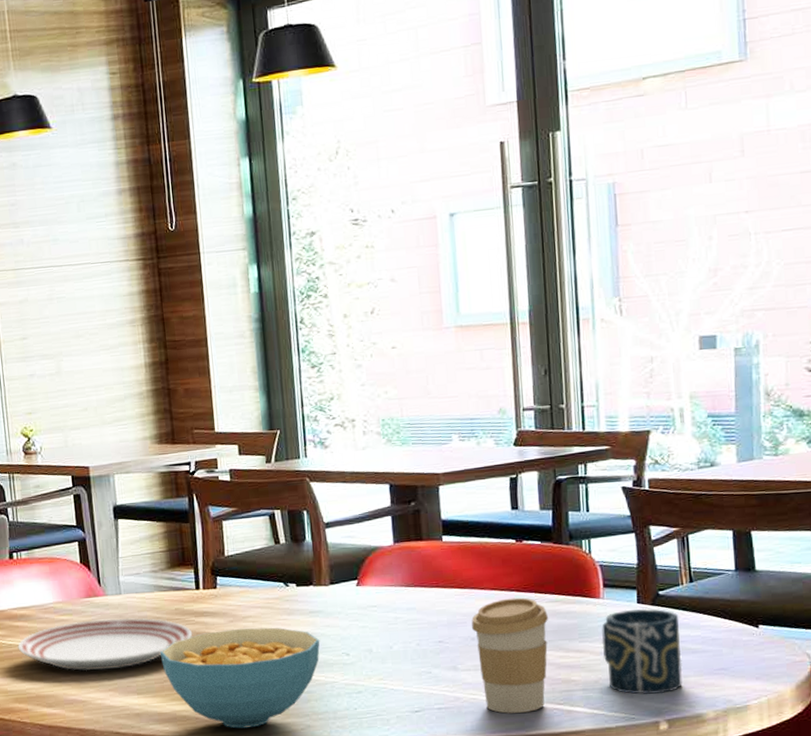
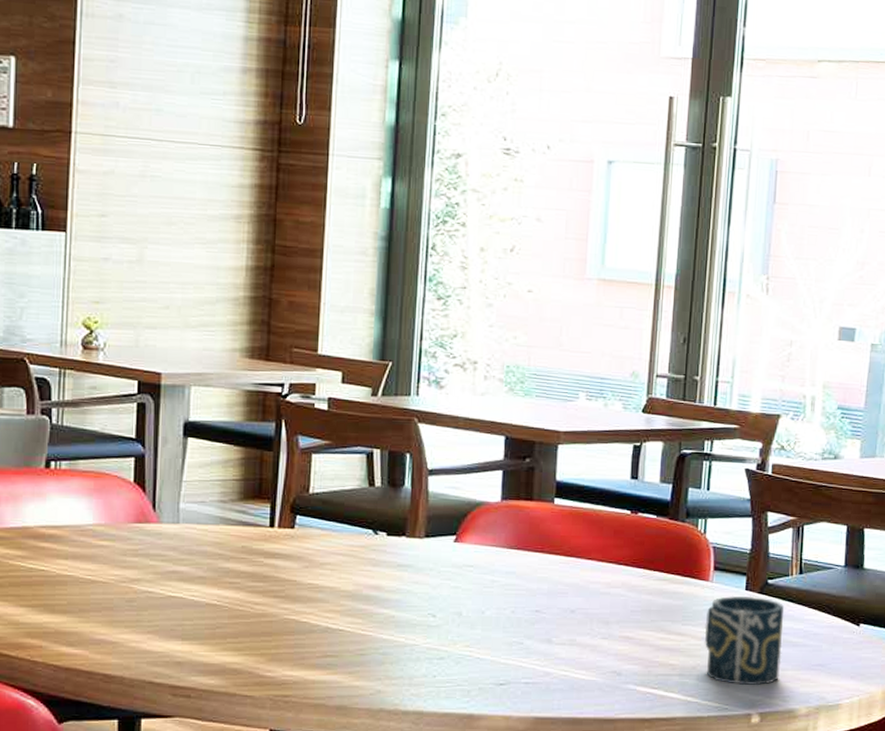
dinner plate: present [17,617,193,671] -> none [40,549,259,609]
cereal bowl: present [159,627,320,729] -> none [216,575,405,688]
coffee cup: present [471,597,549,714] -> none [572,572,655,694]

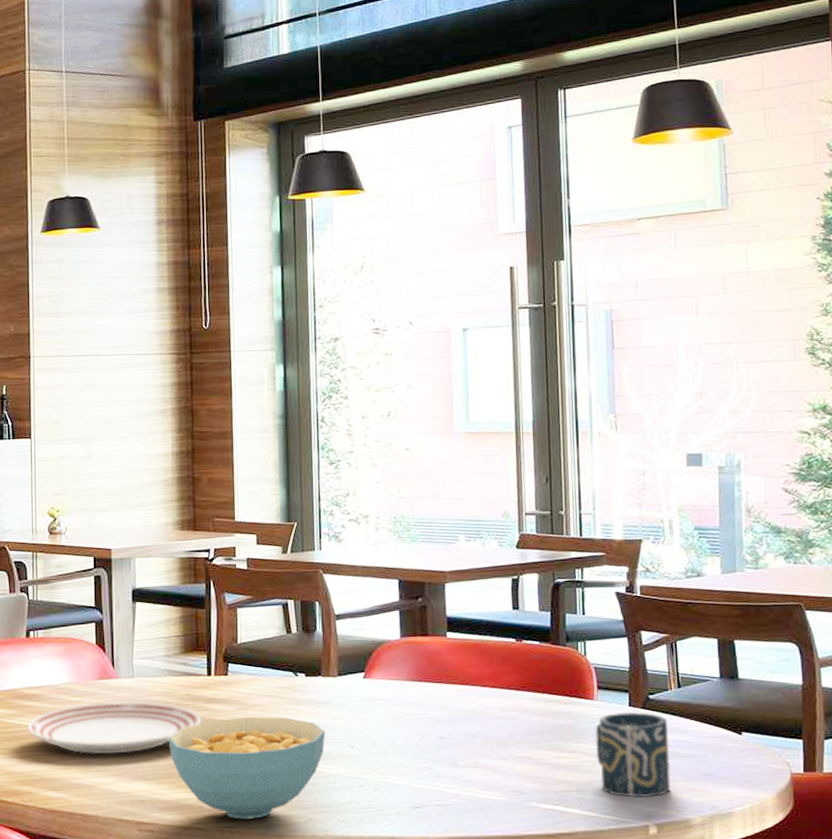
dinner plate: none [40,549,259,609] -> present [27,701,202,755]
cereal bowl: none [216,575,405,688] -> present [168,716,326,820]

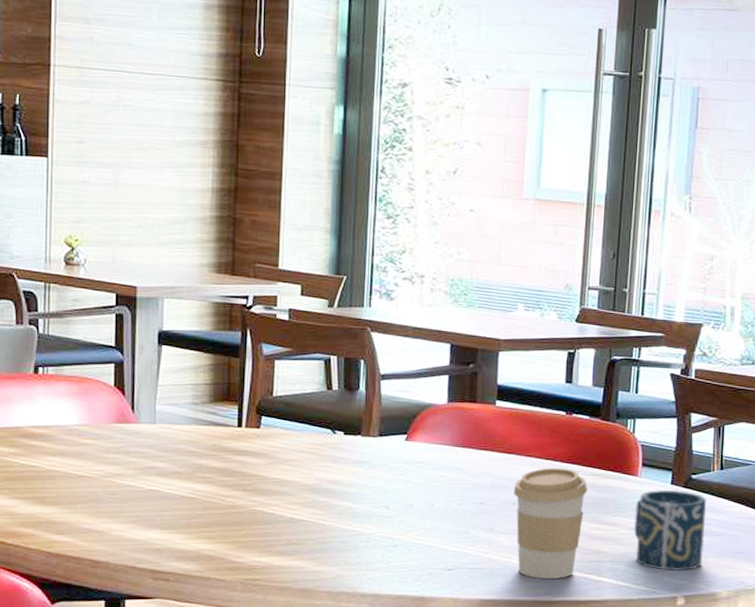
dinner plate: present [27,701,202,755] -> none [31,447,229,501]
cereal bowl: present [168,716,326,820] -> none [190,471,362,573]
coffee cup: none [471,696,546,813] -> present [513,467,588,579]

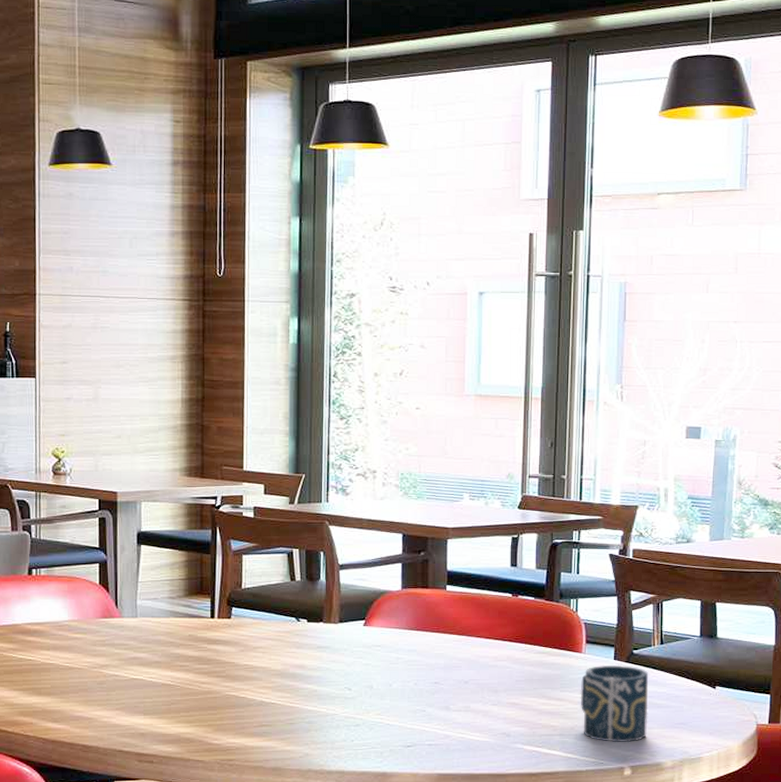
coffee cup: present [513,467,588,579] -> none [465,647,536,753]

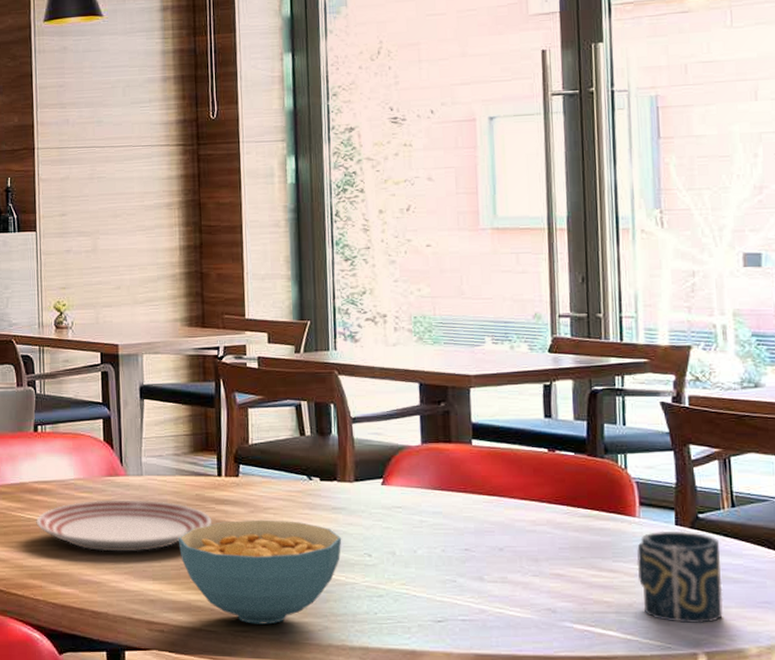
dinner plate: none [28,640,204,690] -> present [36,500,212,552]
cereal bowl: none [169,658,325,753] -> present [177,519,342,625]

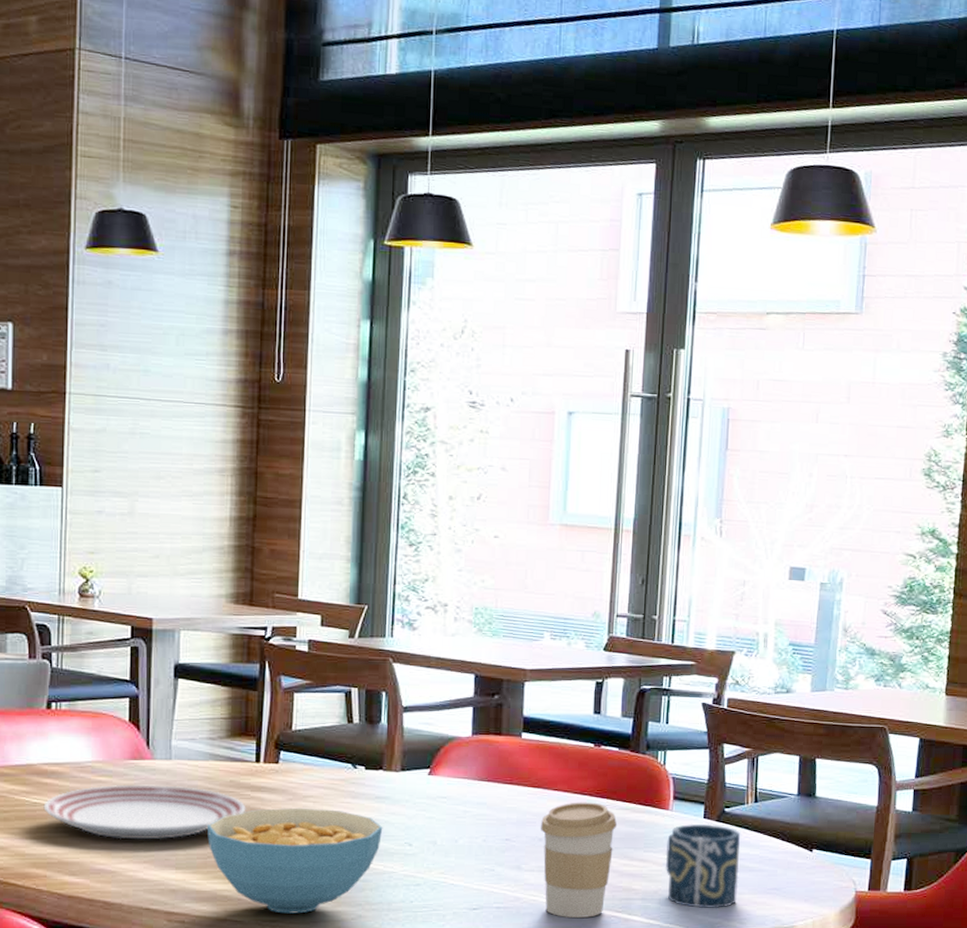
coffee cup: none [499,509,581,632] -> present [540,802,618,918]

